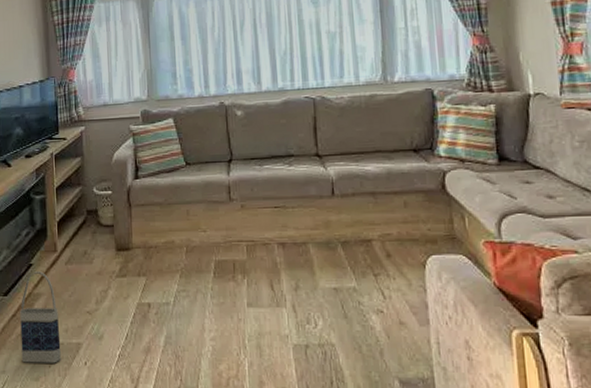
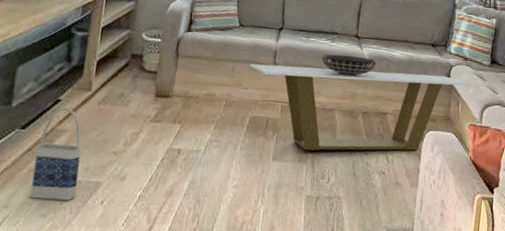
coffee table: none [204,185,478,293] -> present [249,63,472,151]
decorative bowl: none [282,178,348,202] -> present [322,54,377,76]

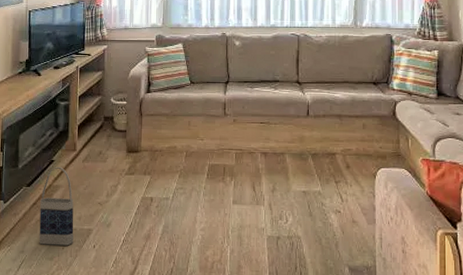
coffee table: present [249,63,472,151] -> none [203,112,420,194]
decorative bowl: present [322,54,377,76] -> none [267,101,321,120]

